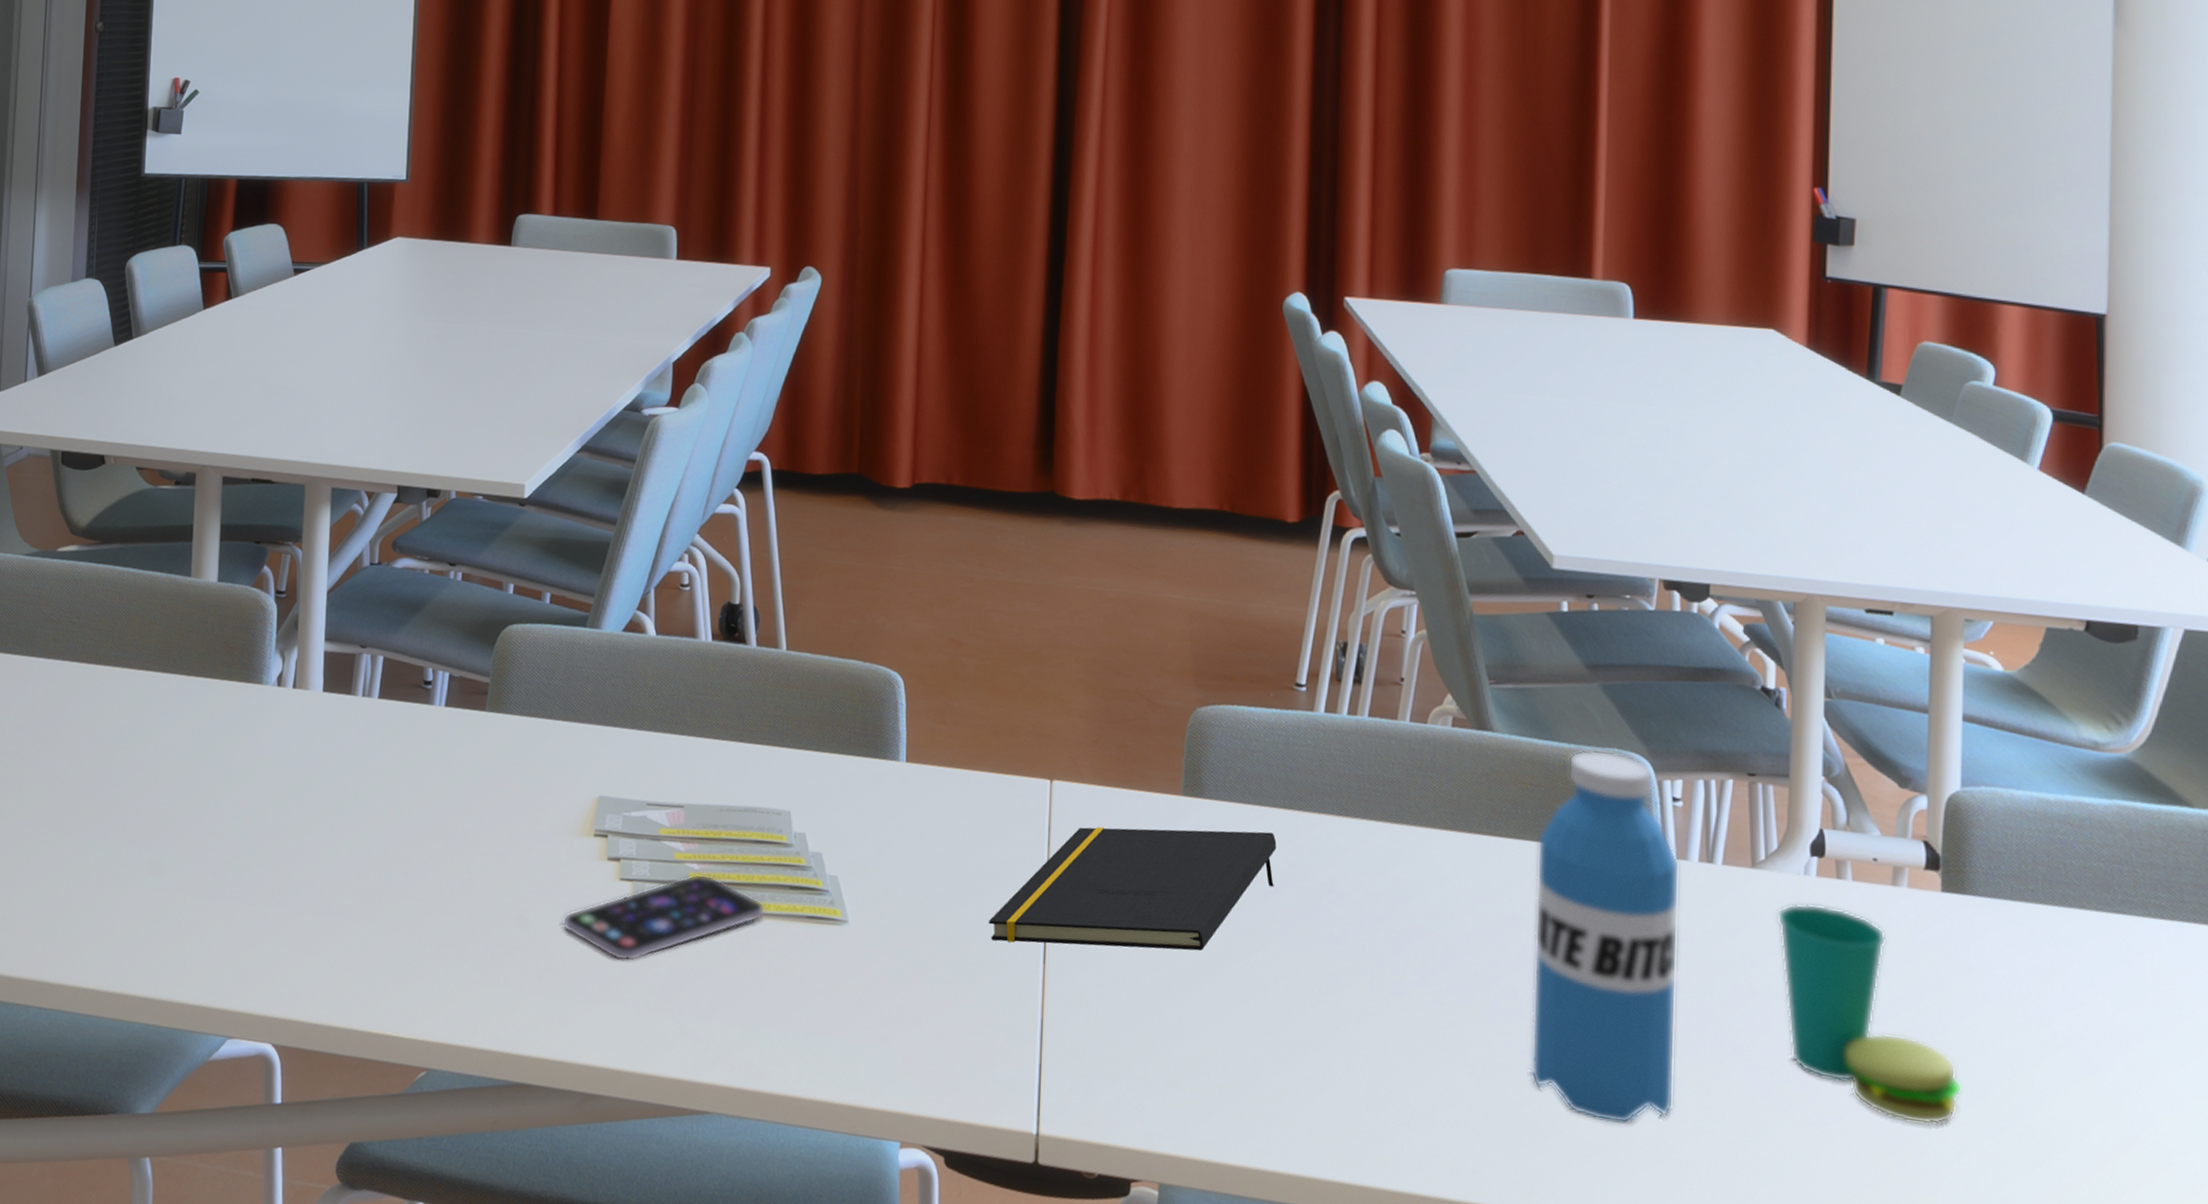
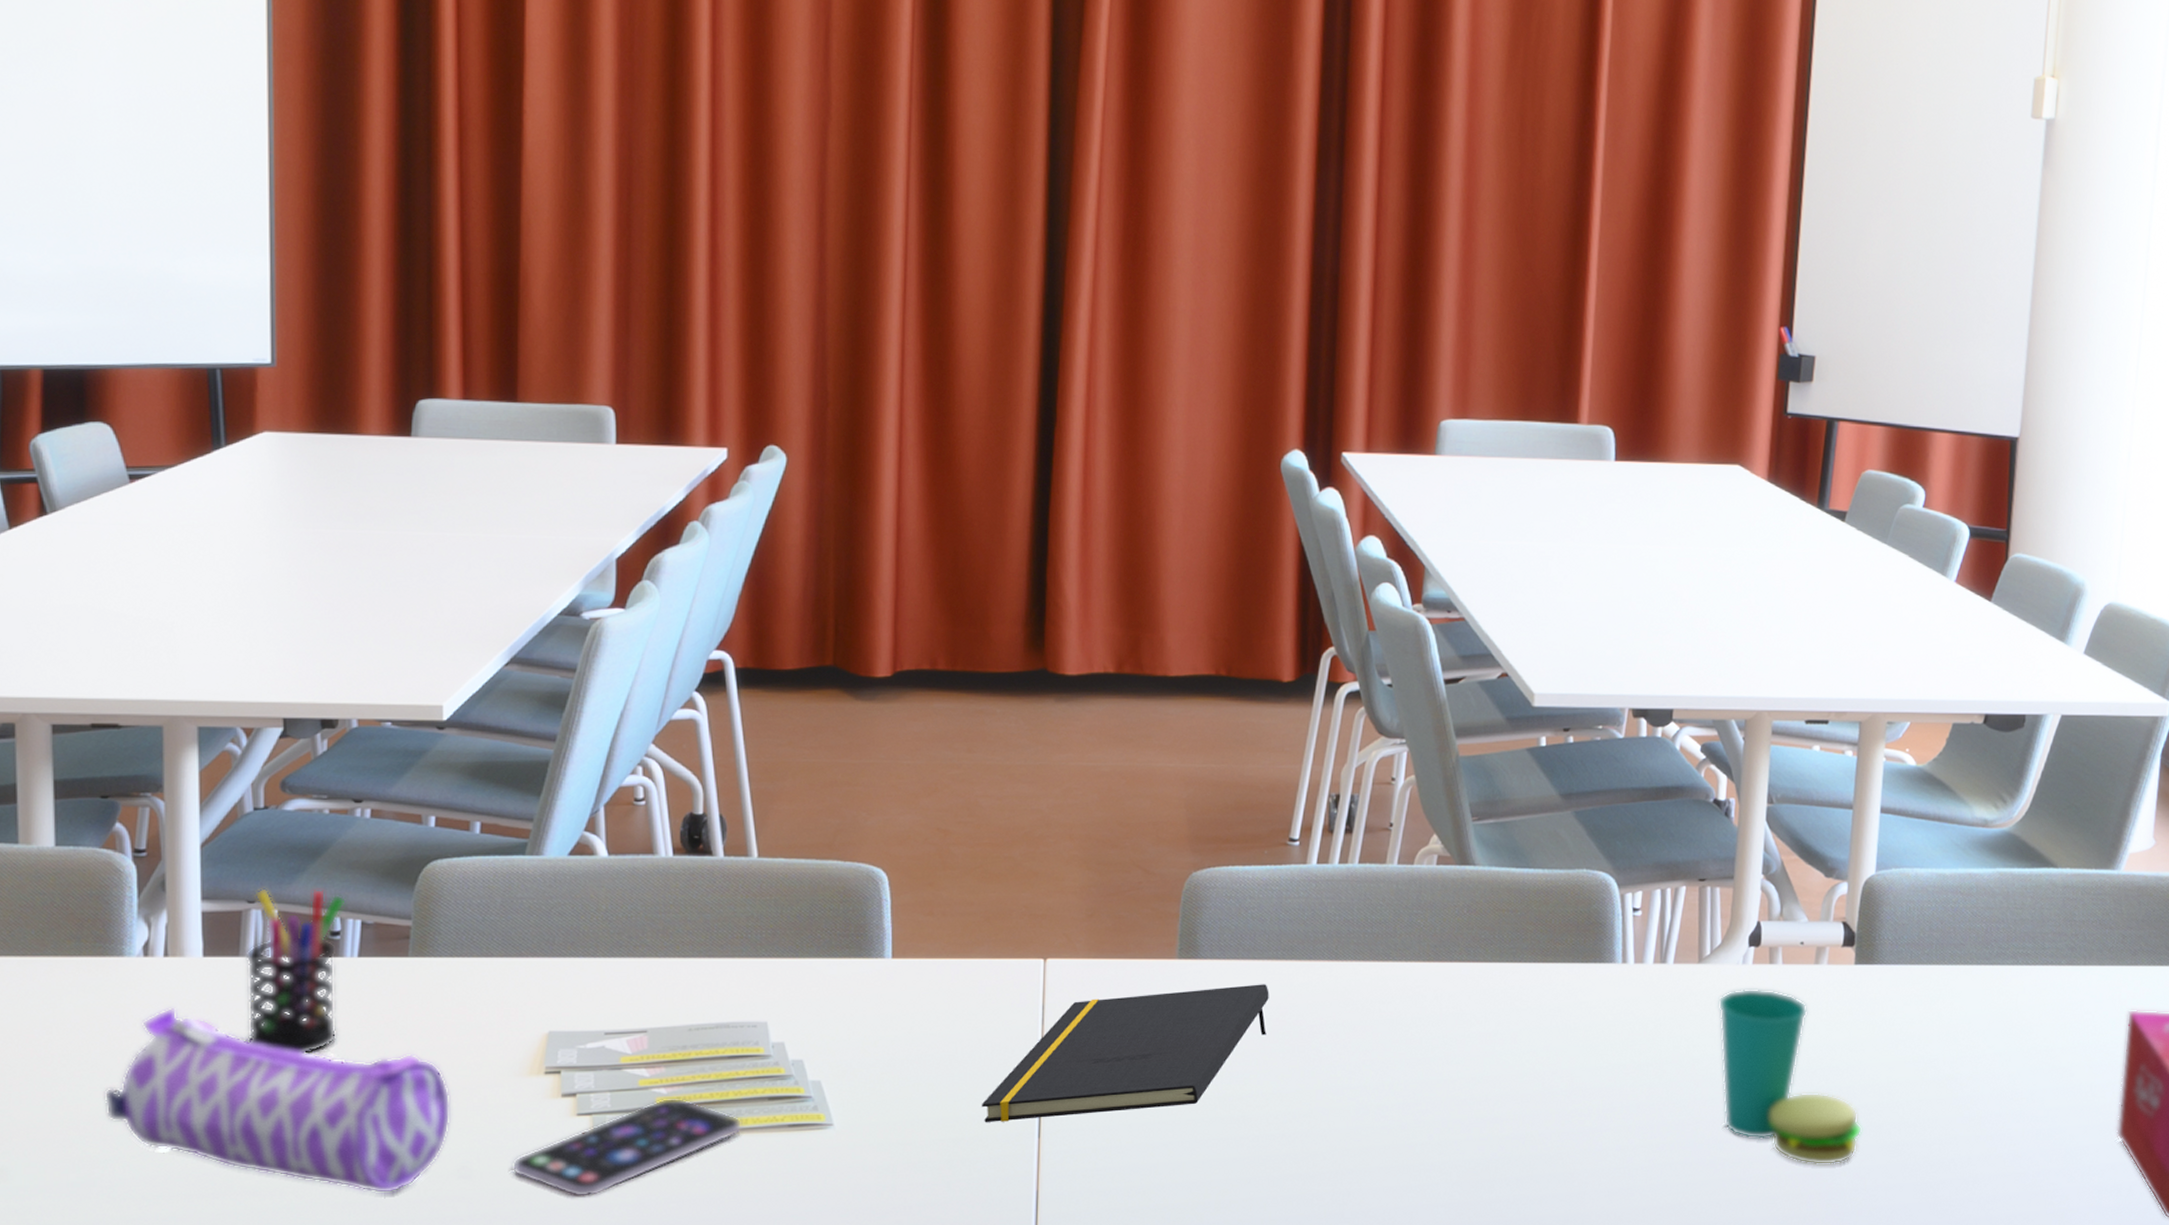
pencil case: none [239,734,514,932] -> present [104,1007,450,1194]
pen holder: none [352,635,438,791] -> present [245,888,346,1052]
water bottle: present [1531,749,1680,1124] -> none [1500,872,1637,1204]

